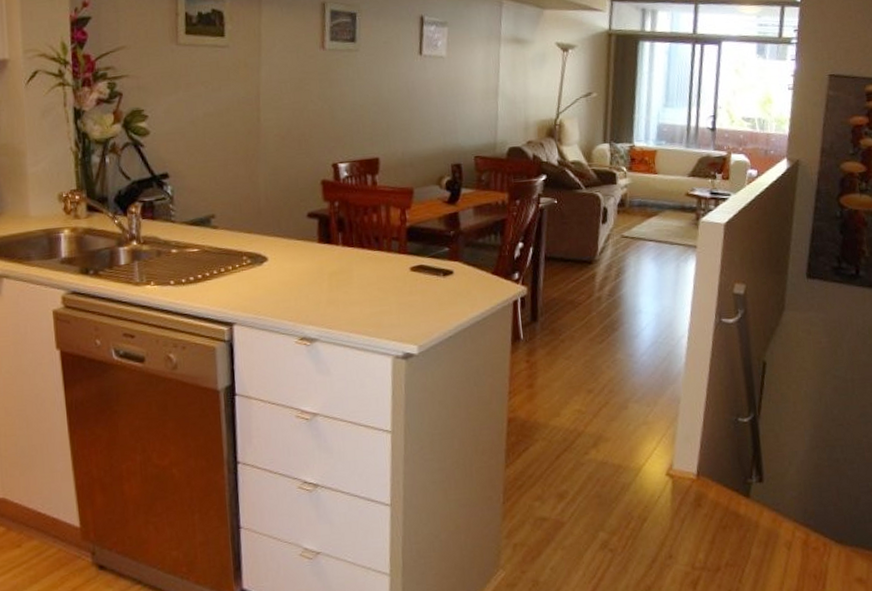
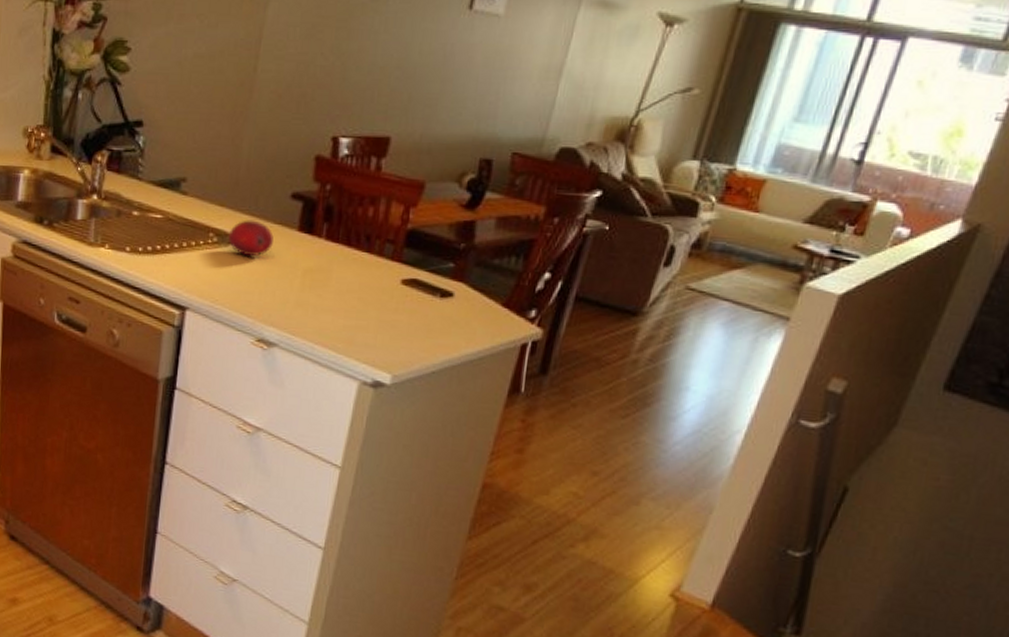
fruit: none [259,240,299,271] -> present [227,220,274,257]

